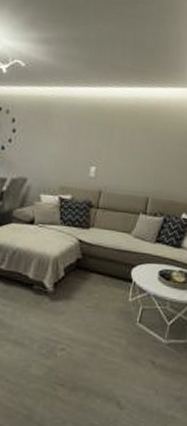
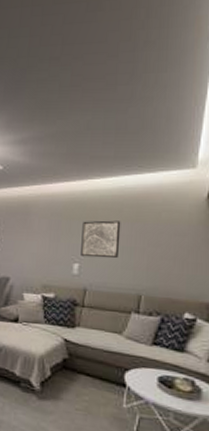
wall art: none [98,126,135,164] -> present [81,220,121,259]

